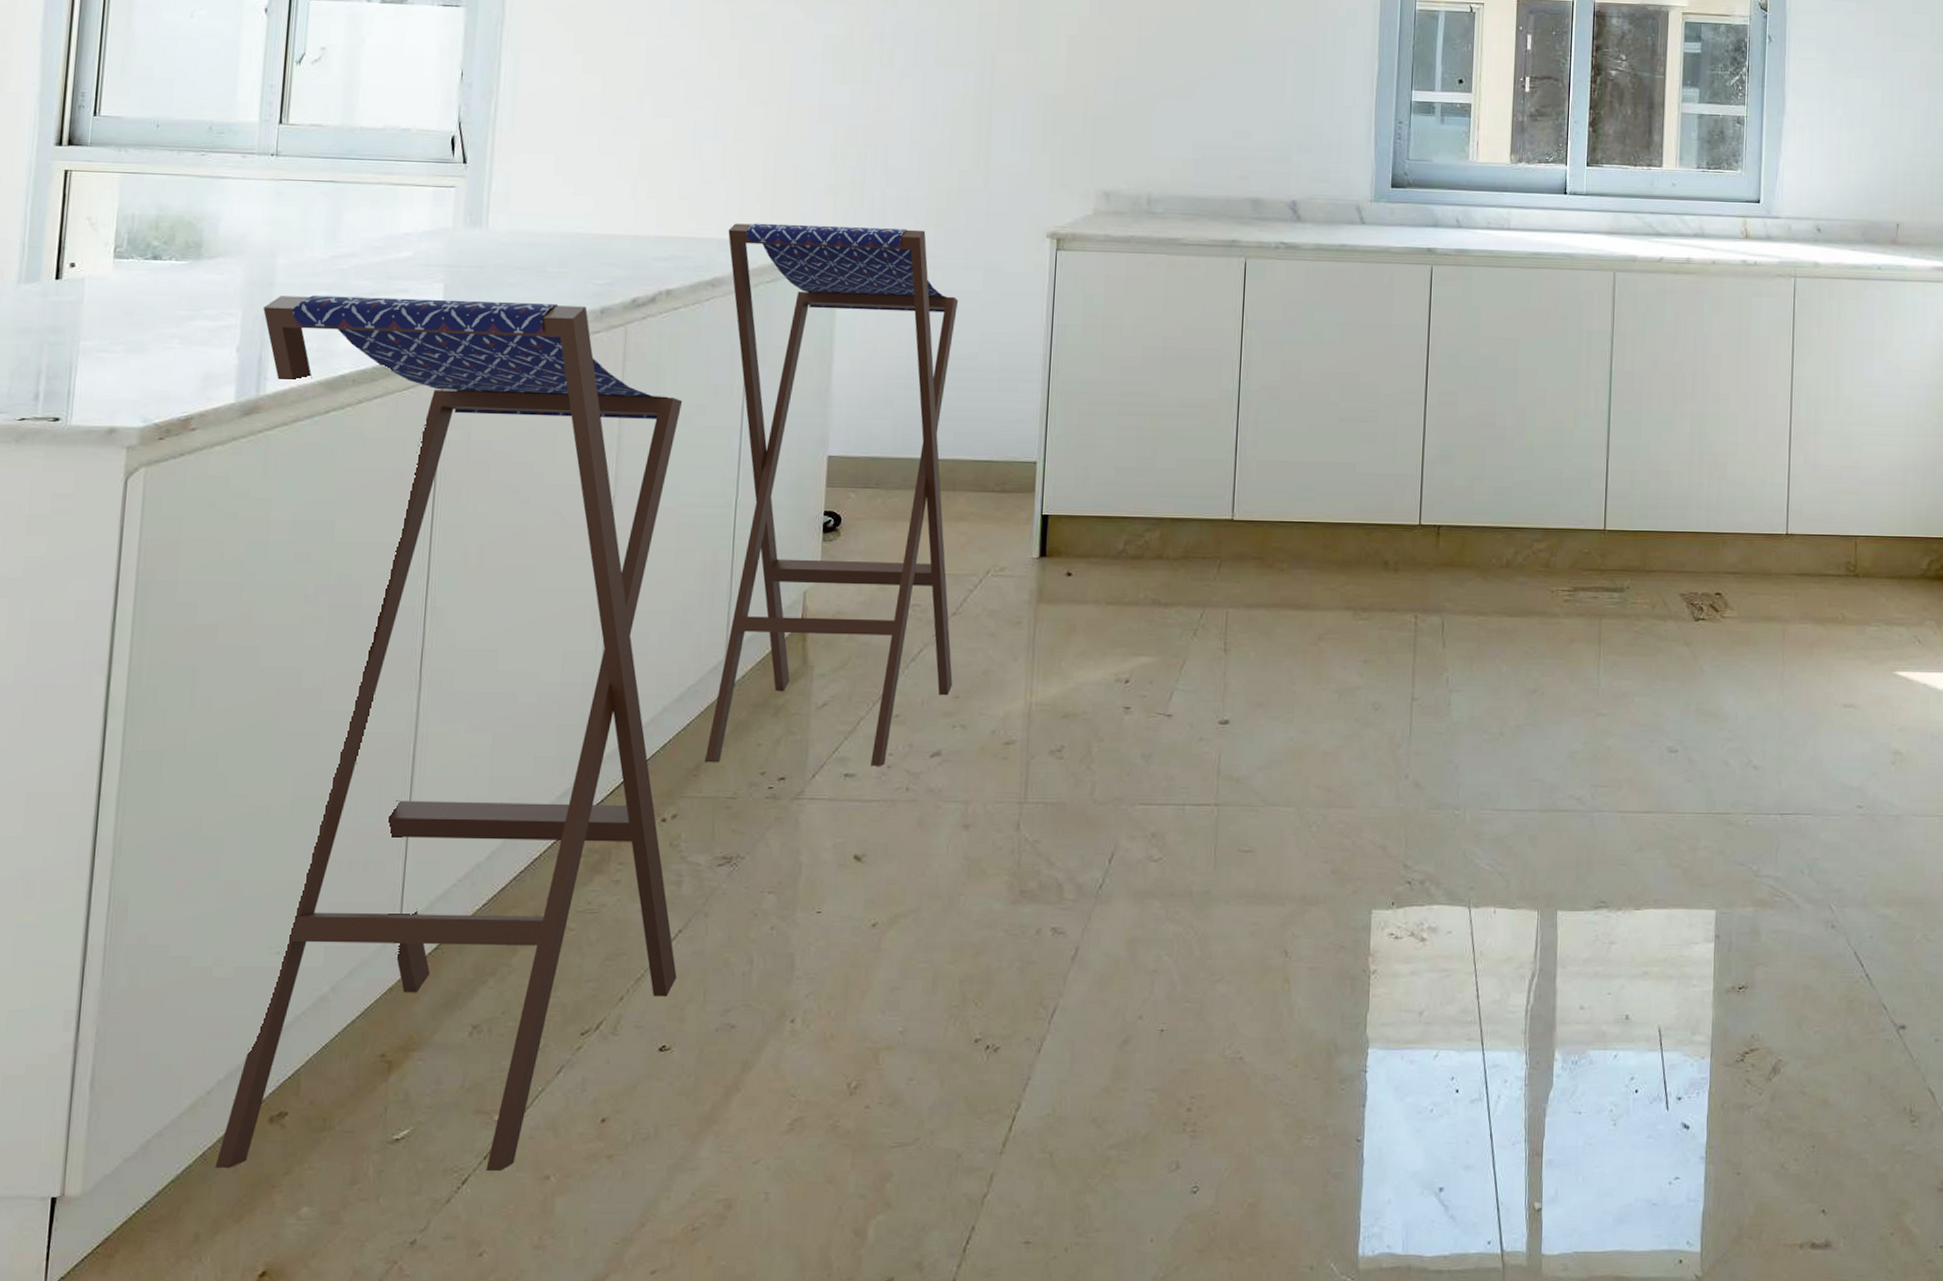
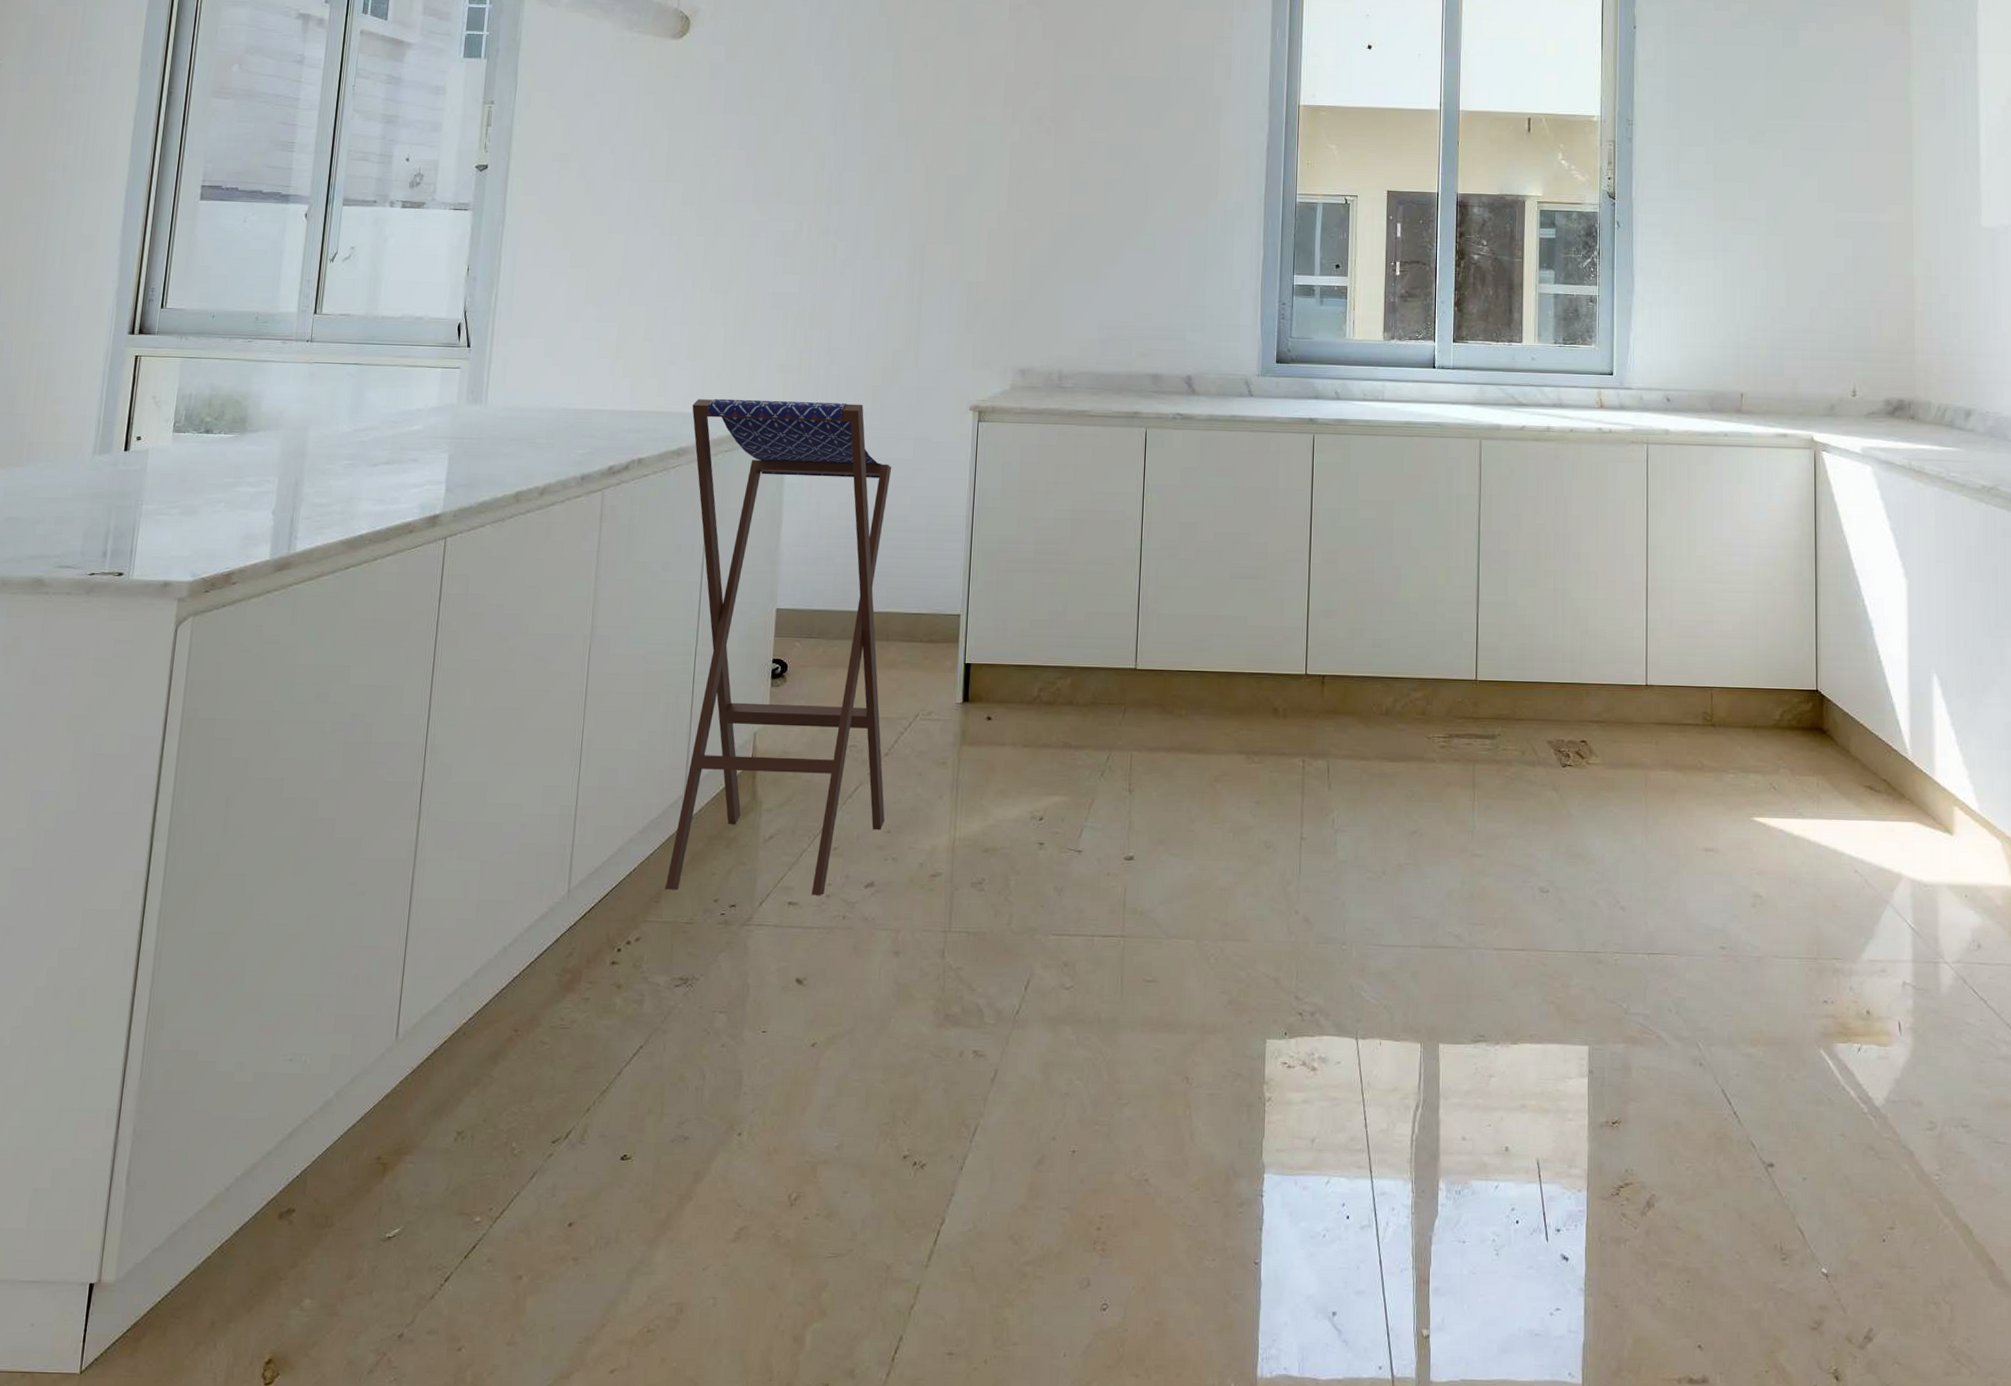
stool: present [215,295,683,1172] -> none [231,464,651,1271]

